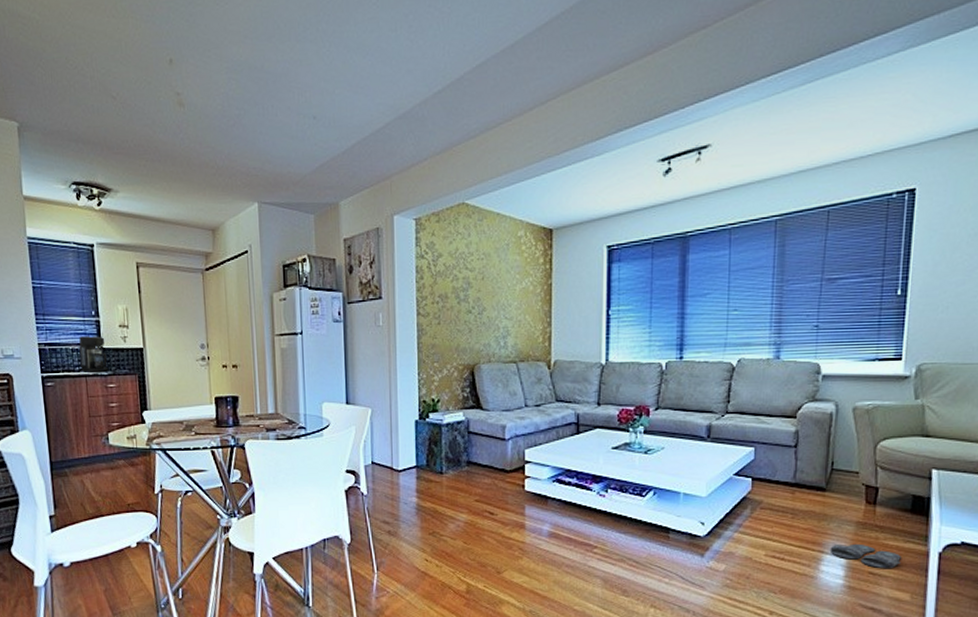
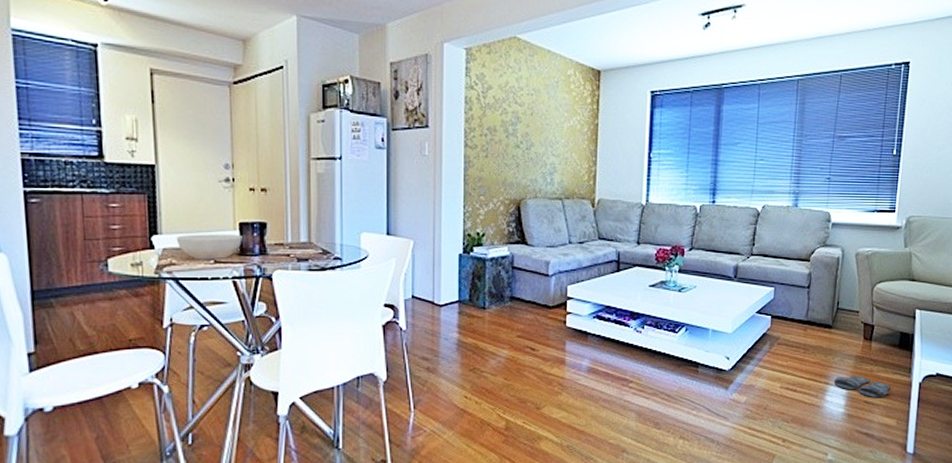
coffee maker: present [79,336,109,372] -> none [74,147,111,189]
bowl: none [162,408,218,432] -> present [176,234,243,260]

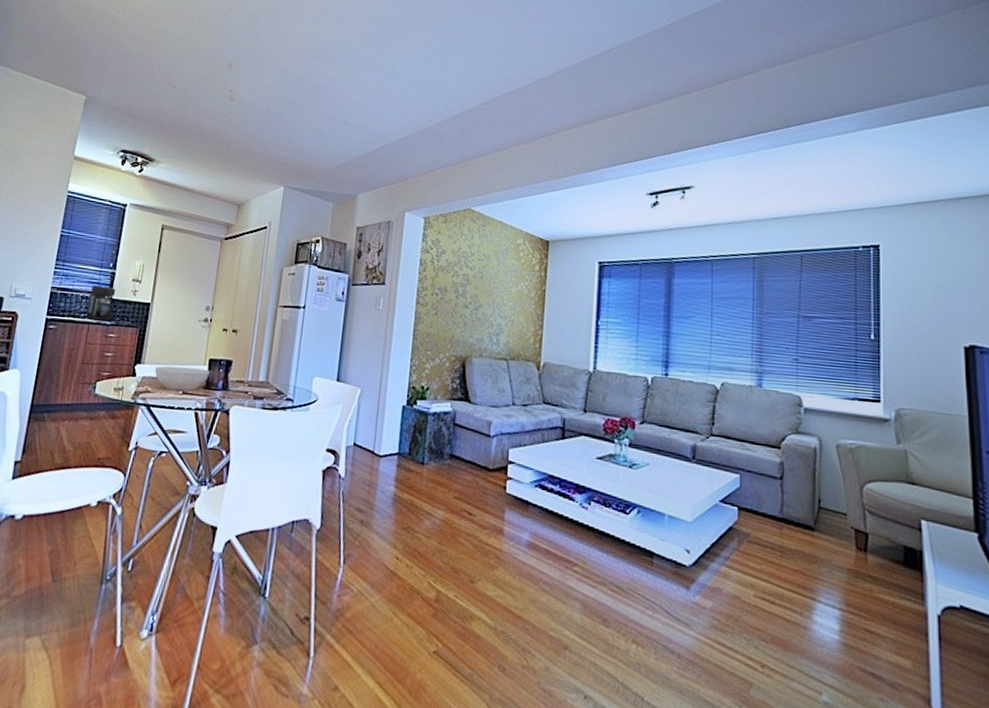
coffee maker: none [74,147,111,189] -> present [86,285,116,322]
slippers: present [835,375,890,398] -> none [823,592,898,629]

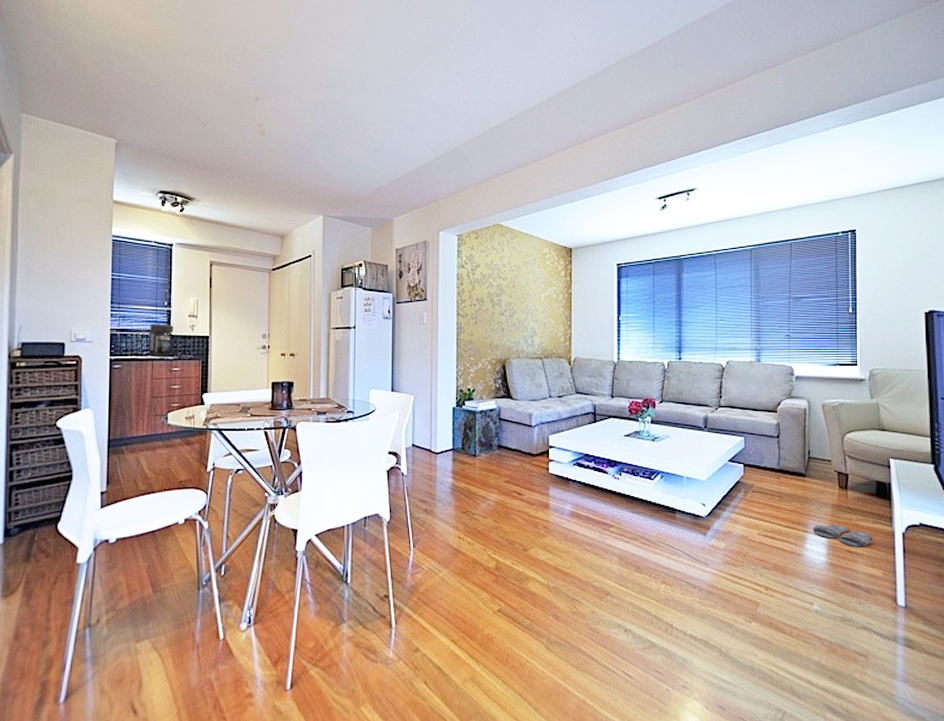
bowl: present [155,366,210,391] -> none [221,392,274,414]
slippers: none [823,592,898,629] -> present [813,524,872,548]

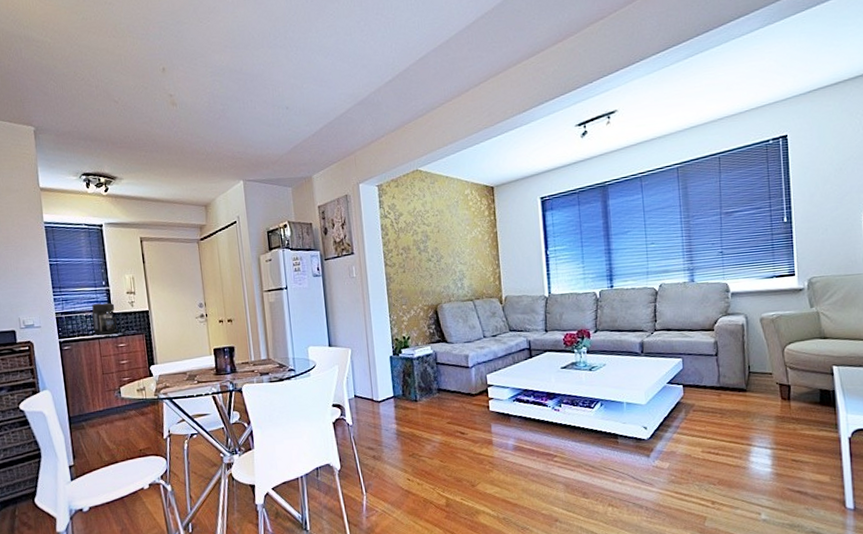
slippers: present [813,524,872,548] -> none [757,435,818,456]

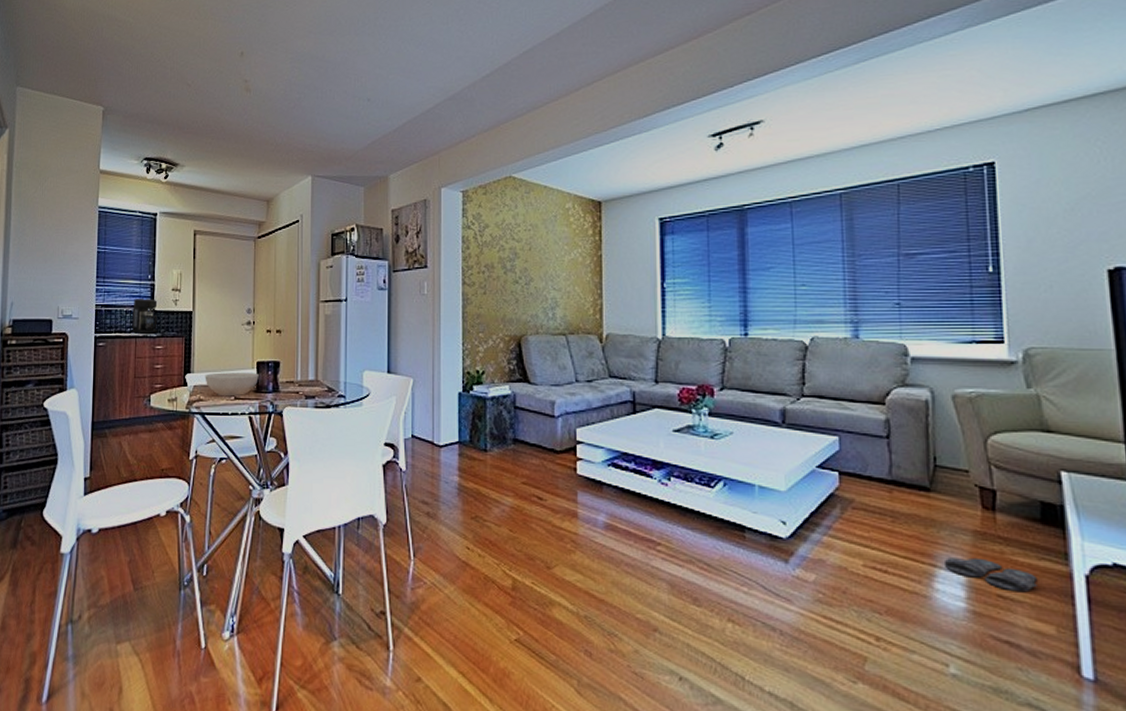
bowl: none [168,358,217,382] -> present [205,372,259,397]
slippers: none [757,435,818,456] -> present [945,557,1037,593]

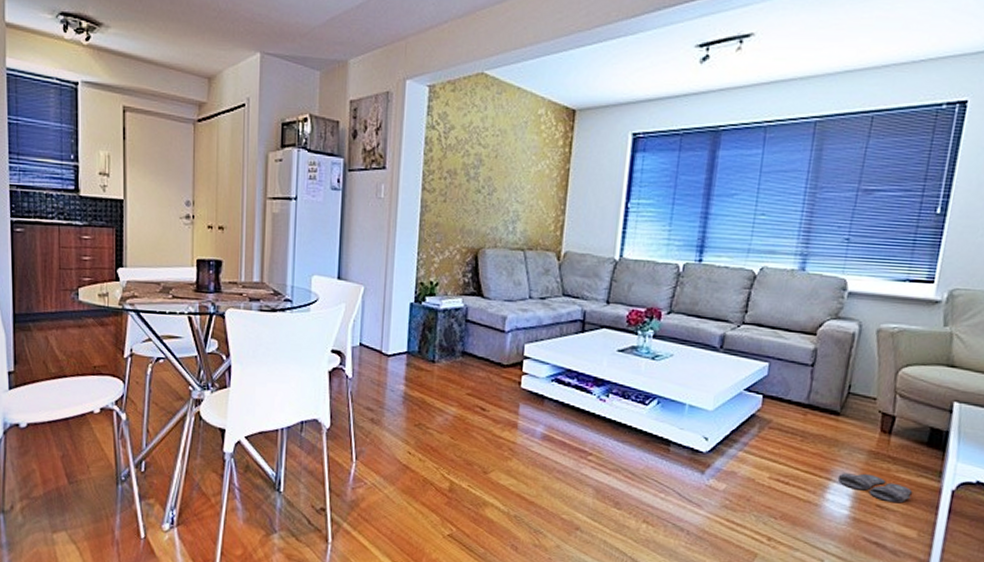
coffee maker: present [132,299,158,334] -> none [54,181,85,222]
bowl: present [205,372,259,397] -> none [139,268,199,295]

